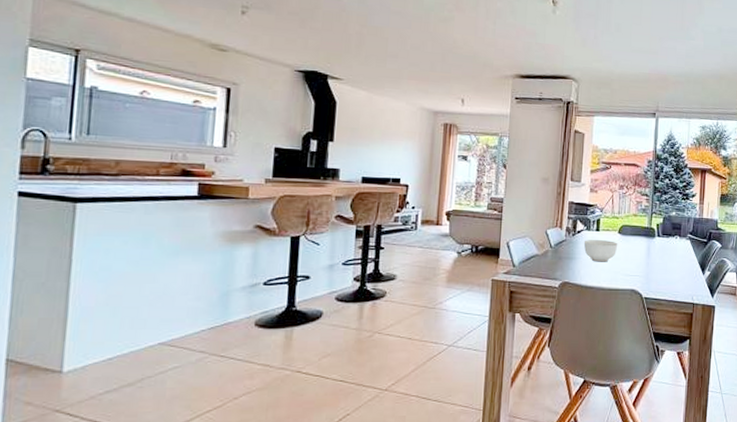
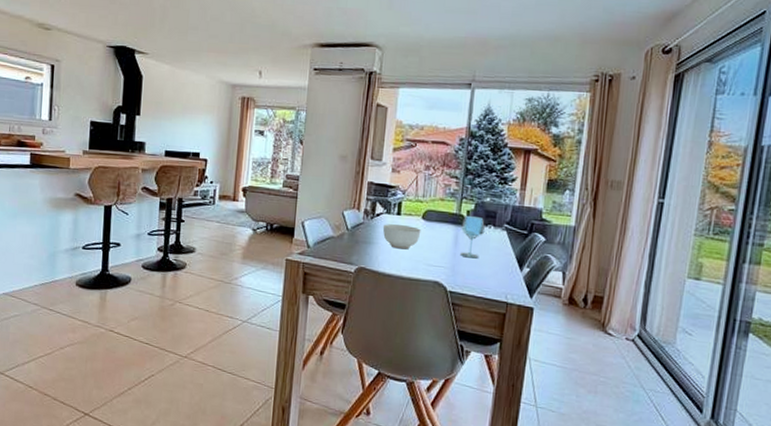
wine glass: none [652,228,673,266] -> present [460,215,486,259]

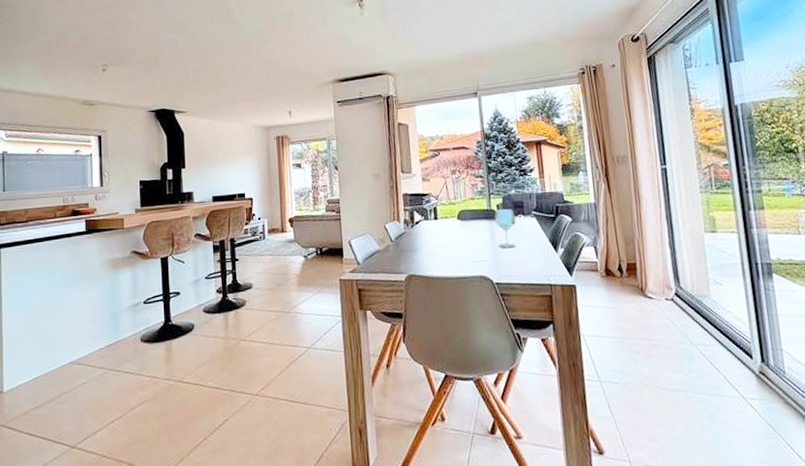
bowl: present [382,224,421,250] -> none [423,228,459,251]

